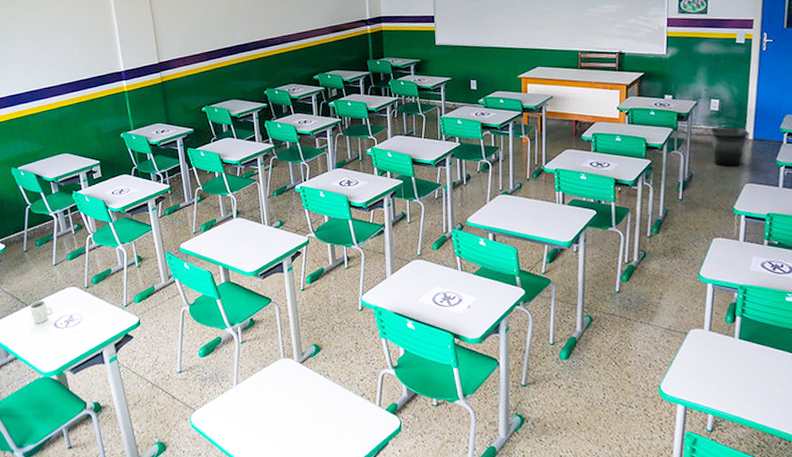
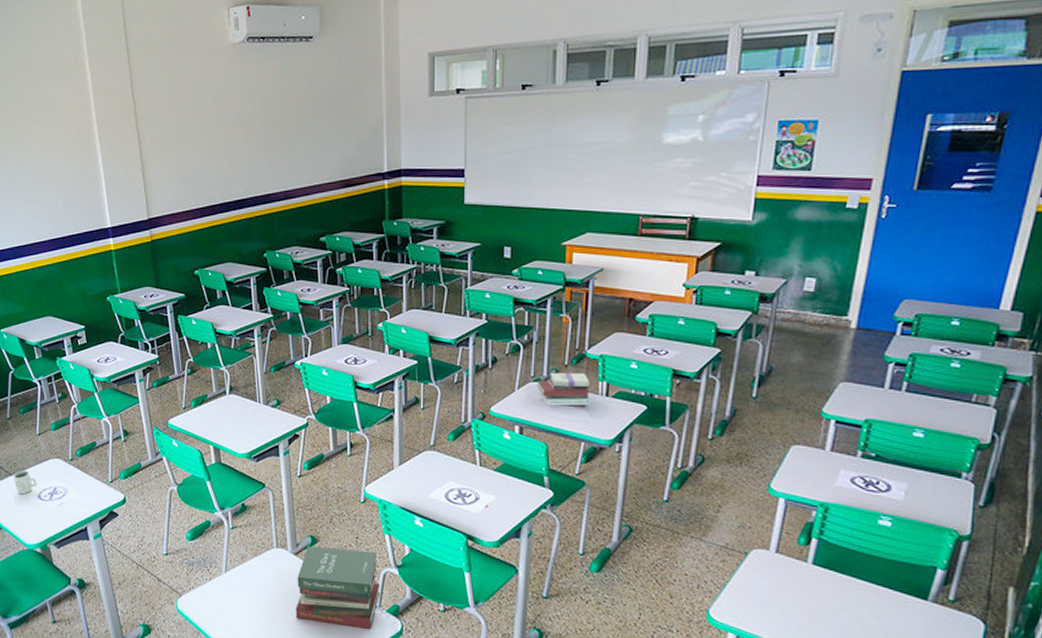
books: none [303,354,380,428] -> present [295,546,381,629]
books: none [504,184,551,215] -> present [536,372,592,407]
waste bin: present [709,126,749,167] -> none [800,311,851,361]

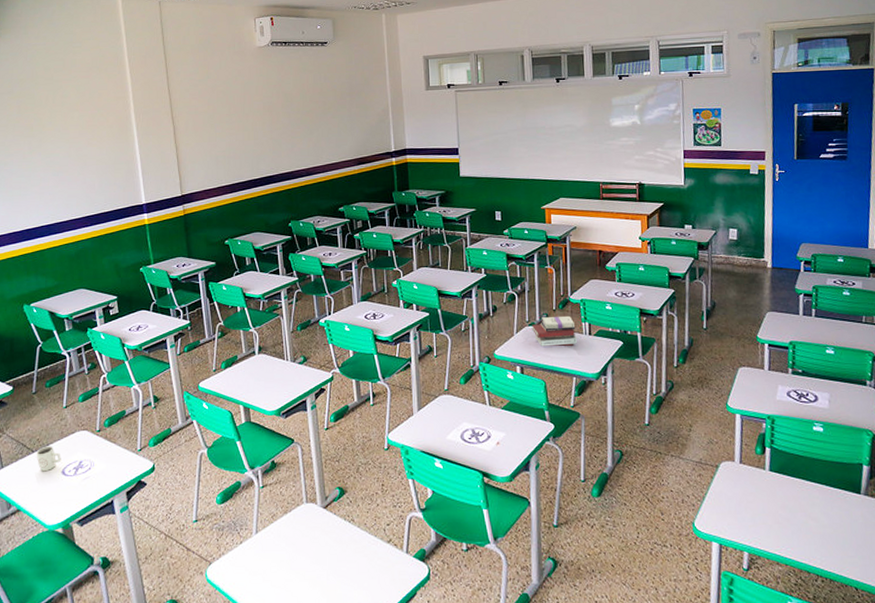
books: present [295,546,381,629] -> none [326,497,407,578]

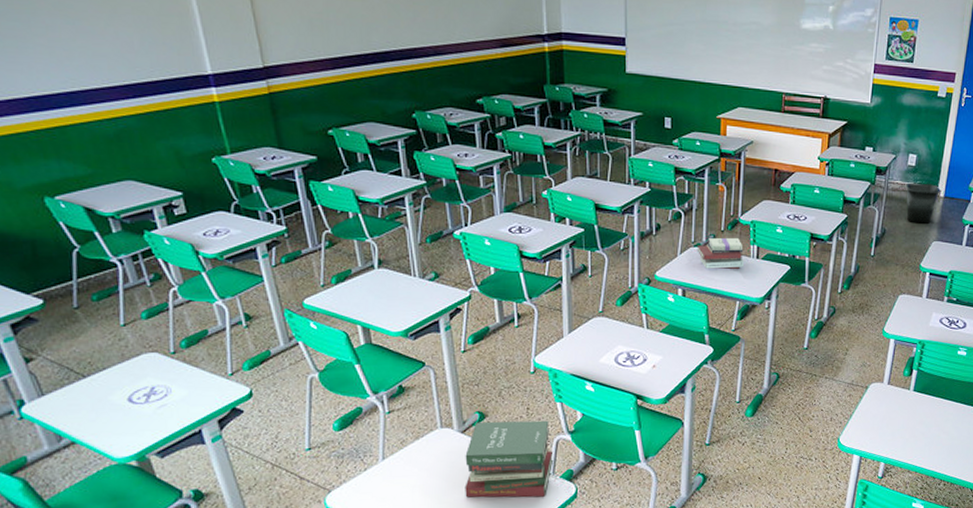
mug: present [36,446,61,472] -> none [89,370,126,400]
books: none [326,497,407,578] -> present [465,420,554,498]
waste bin: none [729,255,767,295] -> present [905,182,941,224]

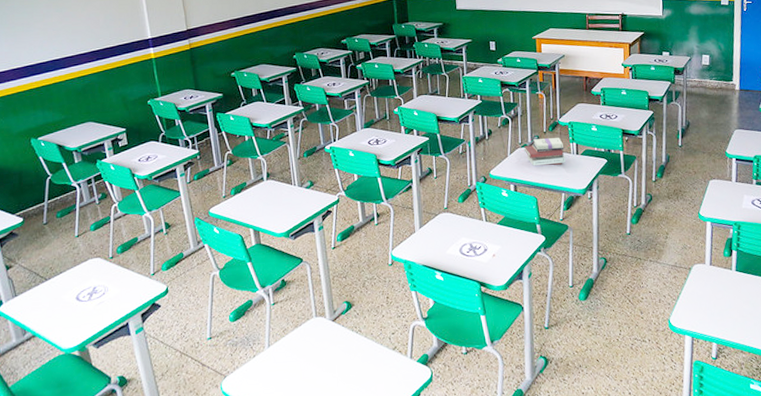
books: present [465,420,554,498] -> none [336,308,411,382]
waste bin: present [905,182,941,224] -> none [702,79,736,115]

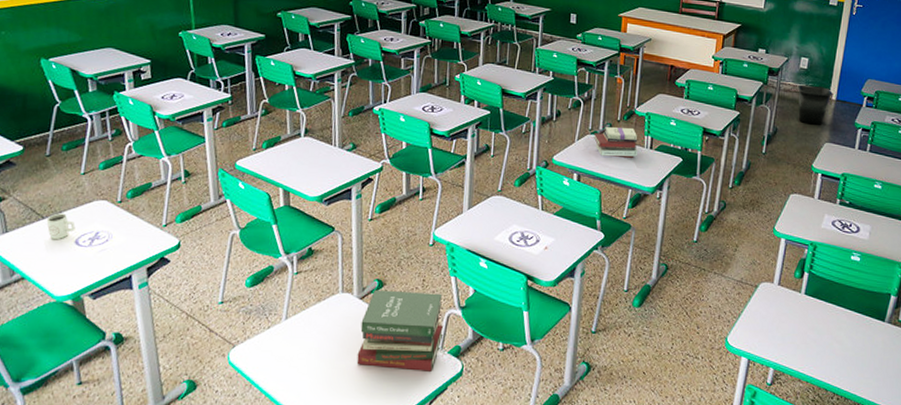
mug: none [49,273,75,299] -> present [46,213,76,240]
books: none [336,308,411,382] -> present [356,289,444,372]
waste bin: none [702,79,736,115] -> present [797,84,833,125]

